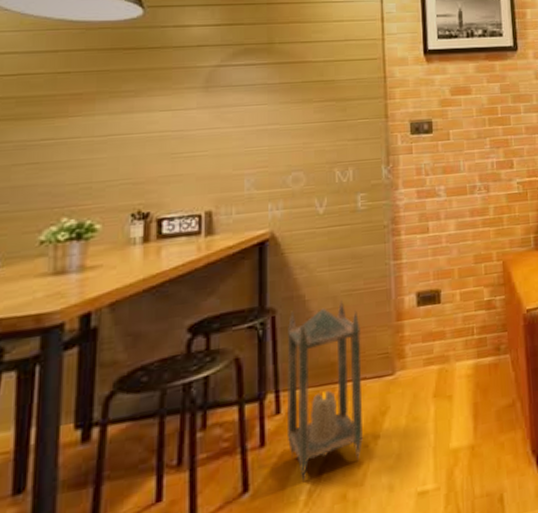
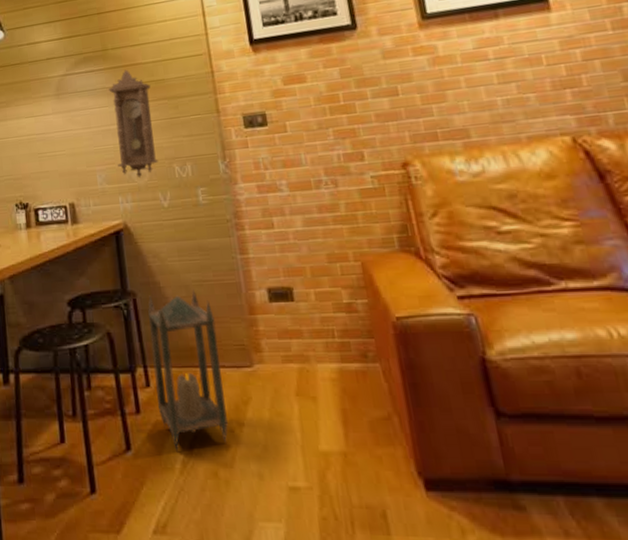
pendulum clock: none [270,66,319,182] -> present [108,69,159,177]

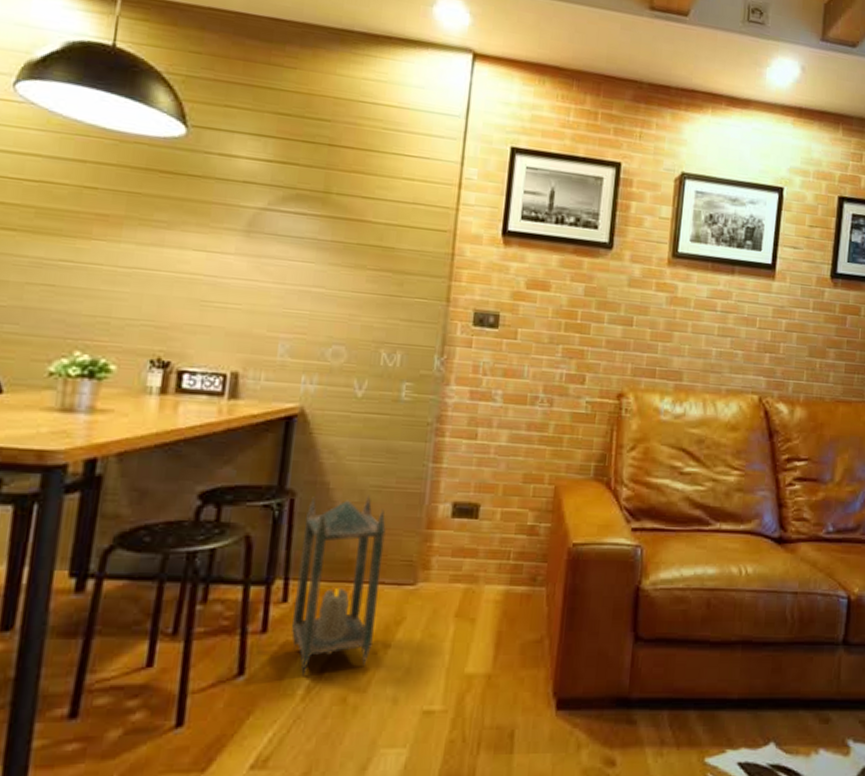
pendulum clock: present [108,69,159,177] -> none [310,224,375,357]

